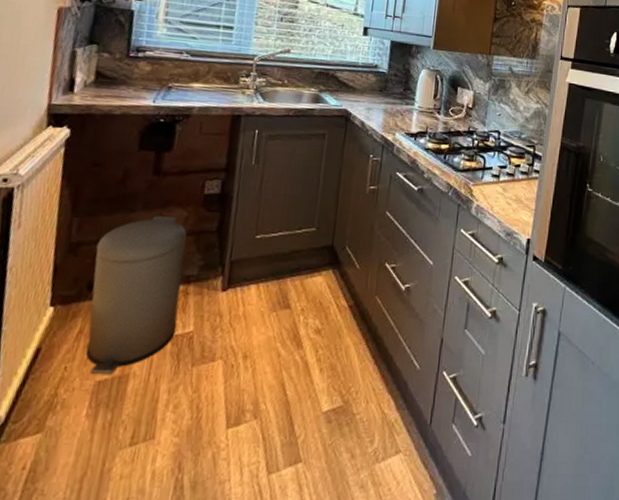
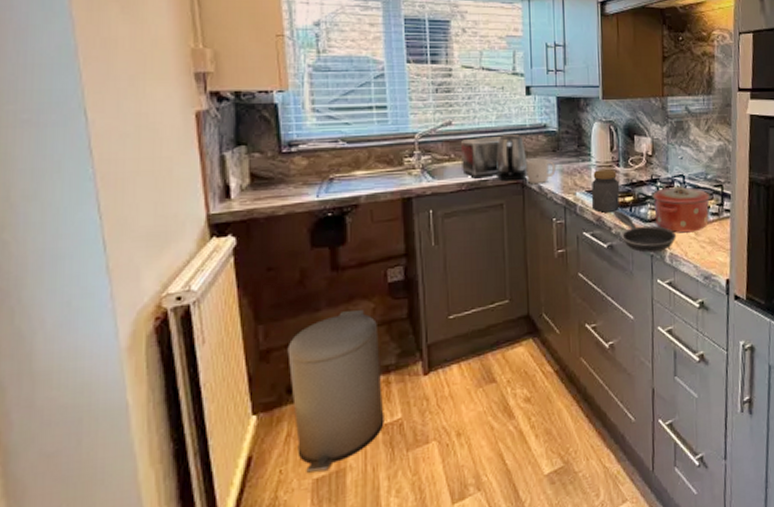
toaster: none [292,68,335,107] -> present [460,137,502,179]
kettle: none [324,68,355,114] -> present [496,133,528,181]
mug: none [351,95,380,120] -> present [526,158,556,184]
jar: none [408,114,437,157] -> present [591,169,620,213]
frying pan: none [427,155,485,202] -> present [613,210,676,253]
casserole: none [466,141,524,188] -> present [651,187,712,233]

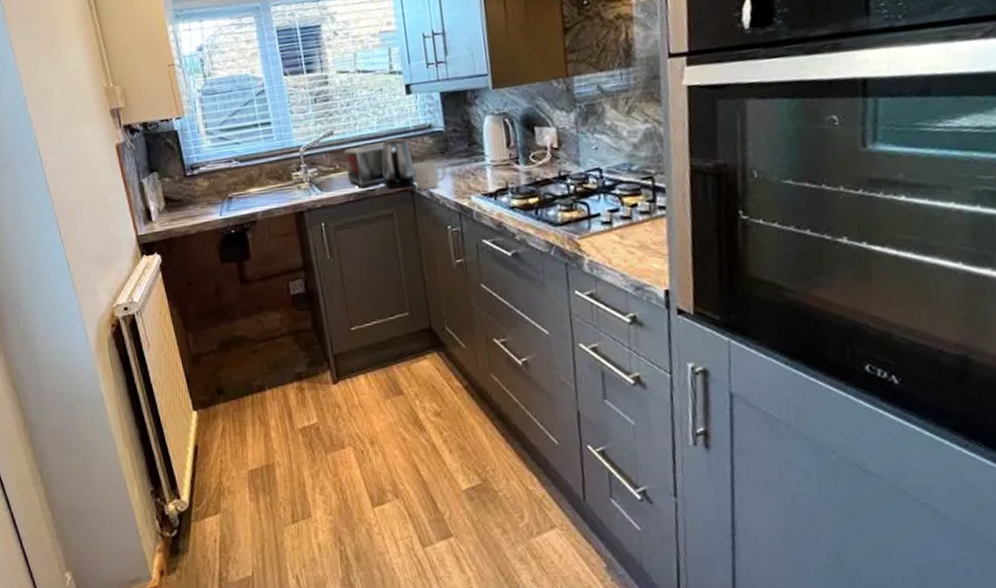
pedal bin: present [287,310,384,474] -> none [213,321,303,466]
jar: present [591,169,620,213] -> none [488,168,523,218]
frying pan: present [613,210,676,253] -> none [515,213,595,261]
casserole: present [651,187,712,233] -> none [560,182,640,237]

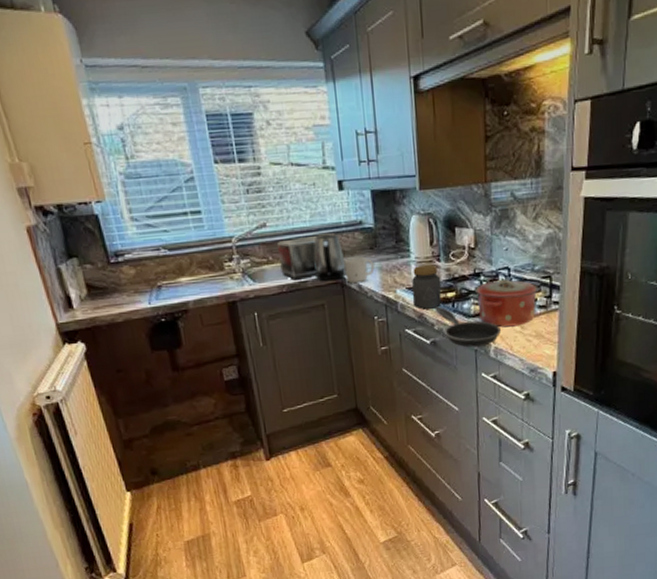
jar: none [488,168,523,218] -> present [412,265,442,310]
frying pan: none [515,213,595,261] -> present [434,306,501,348]
casserole: none [560,182,640,237] -> present [474,279,540,327]

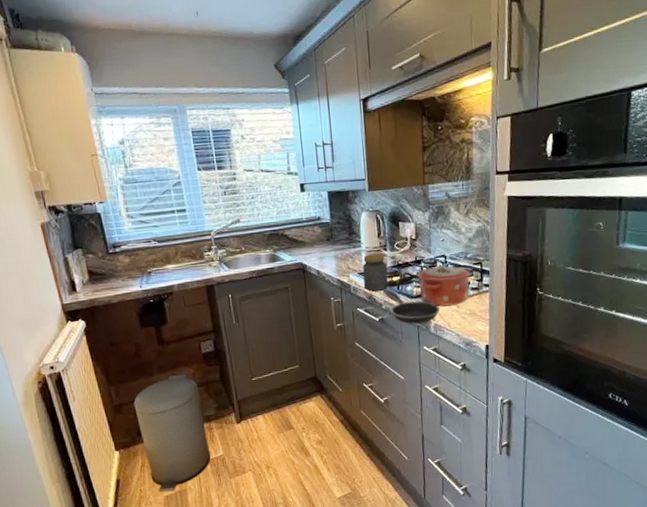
pedal bin: none [146,405,237,538] -> present [133,374,211,493]
toaster: present [276,236,318,280] -> none [248,230,283,267]
kettle: present [313,232,347,282] -> none [279,227,308,268]
mug: present [344,256,375,283] -> none [305,246,331,269]

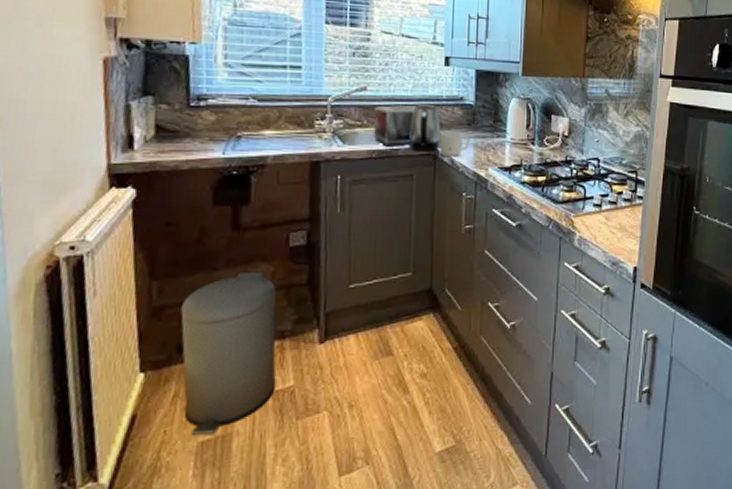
toaster: none [248,230,283,267] -> present [373,105,417,147]
kettle: none [279,227,308,268] -> present [409,103,441,152]
mug: none [305,246,331,269] -> present [439,131,470,157]
jar: present [363,253,388,292] -> none [503,147,532,191]
frying pan: present [382,288,439,324] -> none [524,189,586,234]
casserole: present [416,266,472,307] -> none [564,170,626,217]

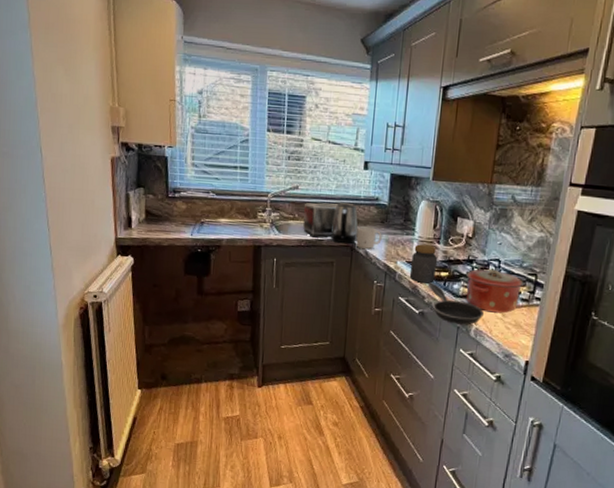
pedal bin: present [181,273,276,437] -> none [163,327,228,441]
jar: none [503,147,532,191] -> present [409,244,437,284]
frying pan: none [524,189,586,234] -> present [427,282,484,325]
casserole: none [564,170,626,217] -> present [465,269,525,314]

